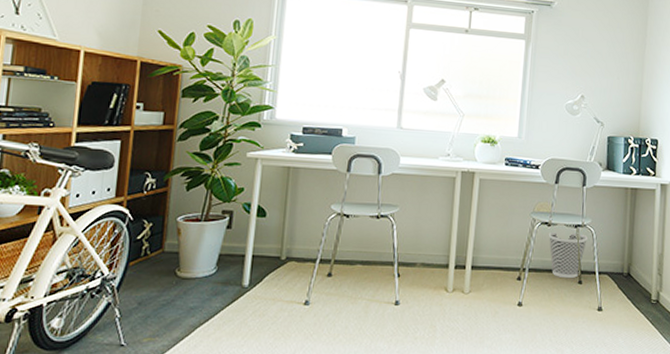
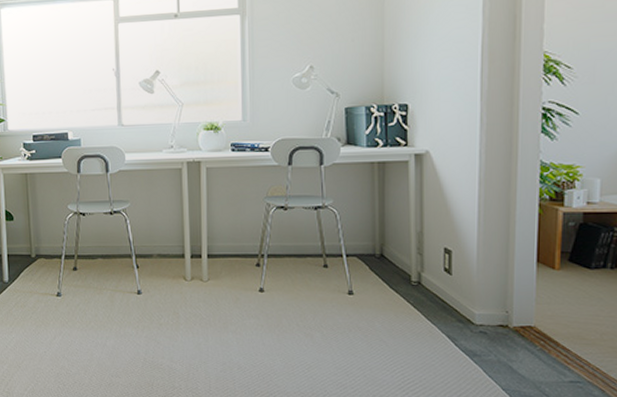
wastebasket: present [548,230,589,279] -> none [285,214,331,263]

